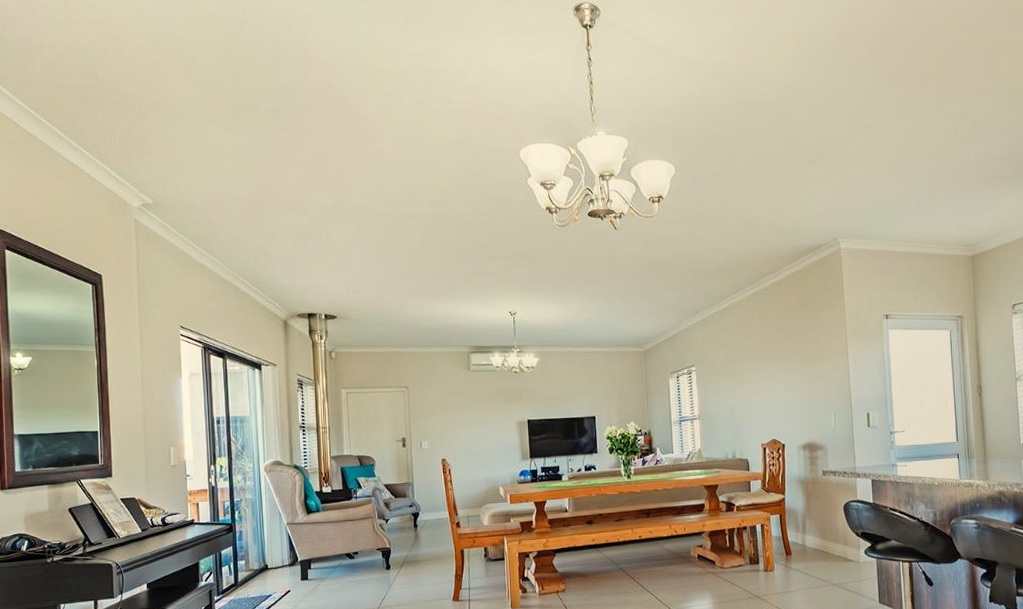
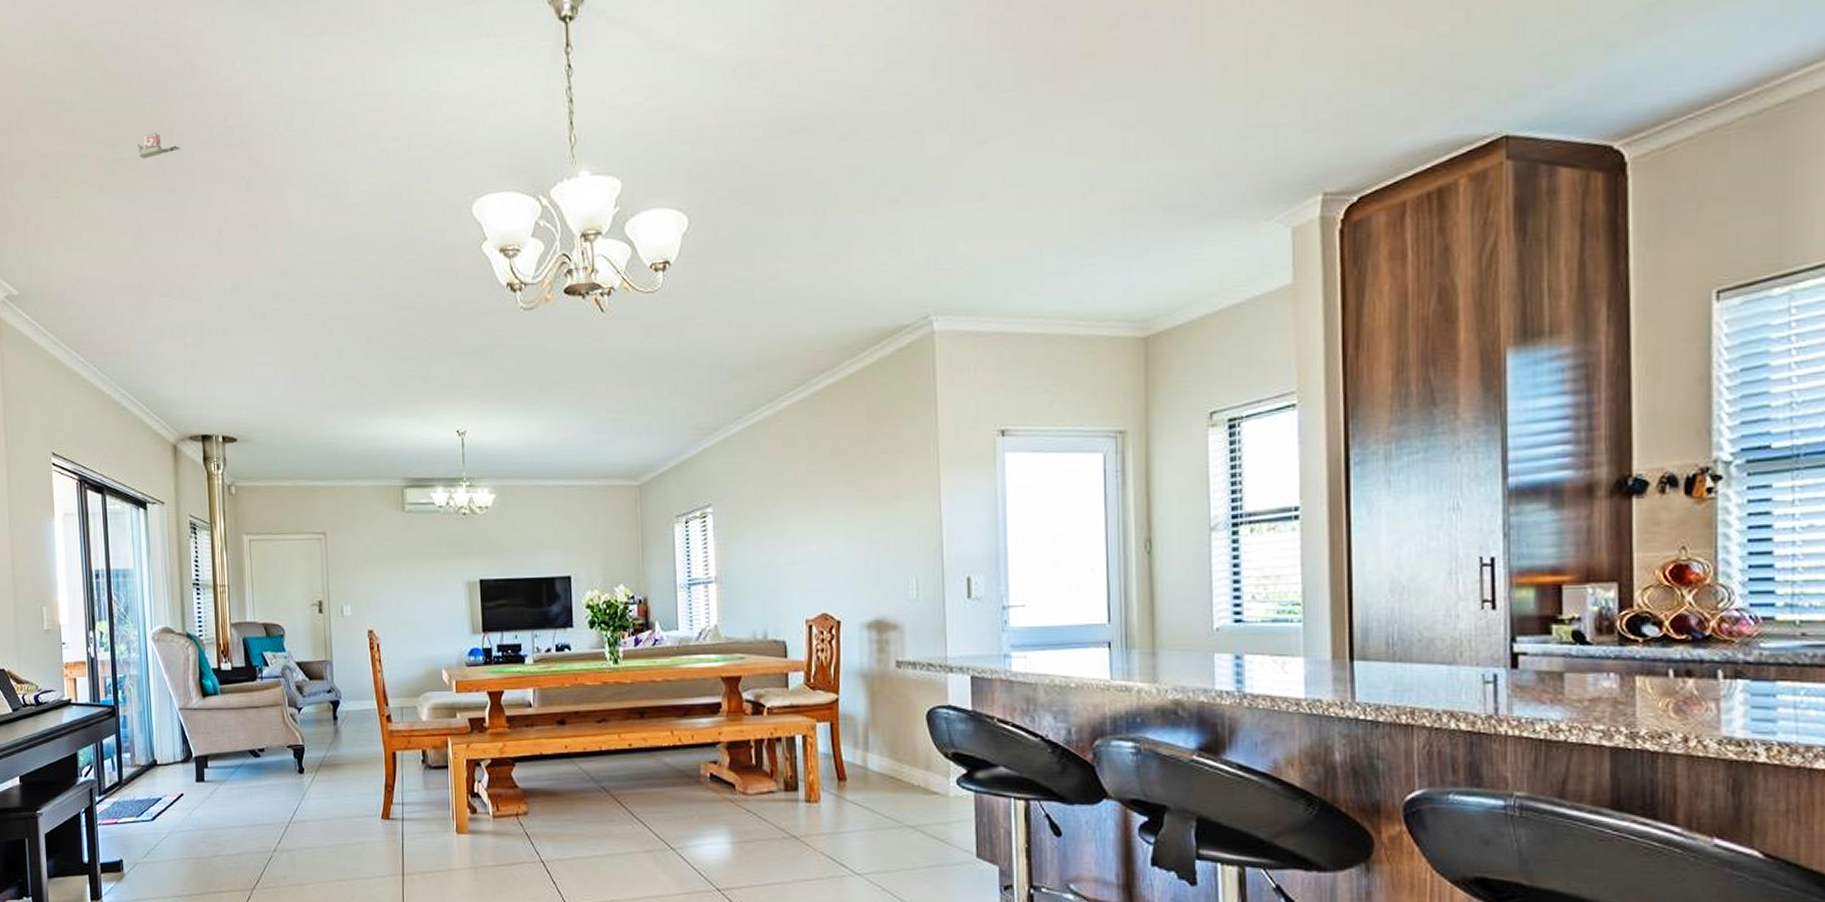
tape dispenser: none [256,86,292,106] -> present [137,132,180,159]

